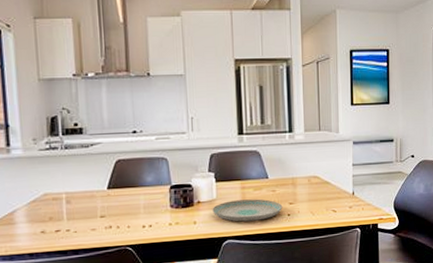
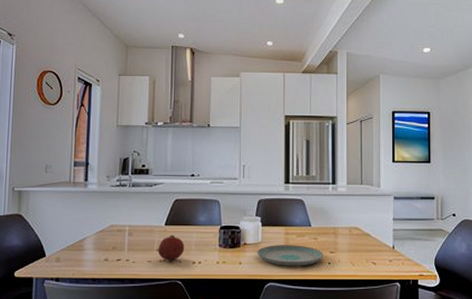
fruit: none [102,199,133,227] -> present [158,235,185,261]

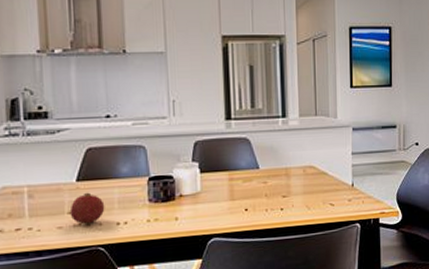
plate: present [257,245,324,266] -> none [196,191,275,218]

